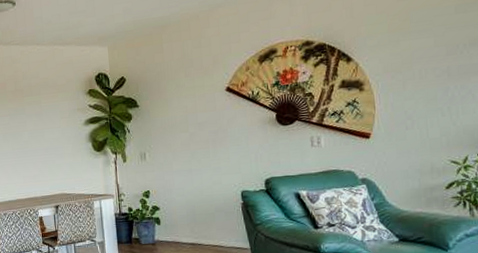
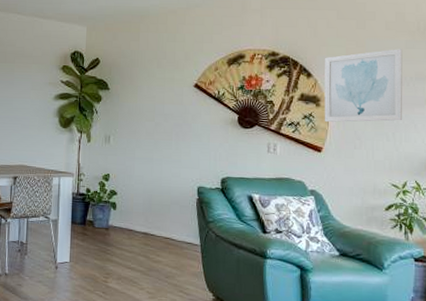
wall art: none [365,15,457,107] -> present [324,49,403,123]

